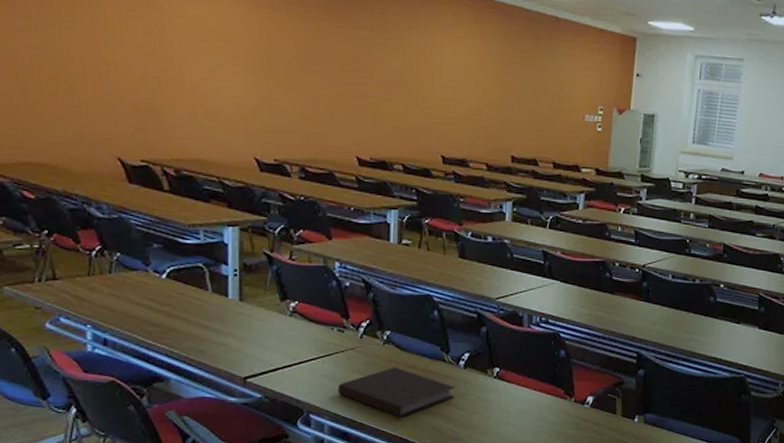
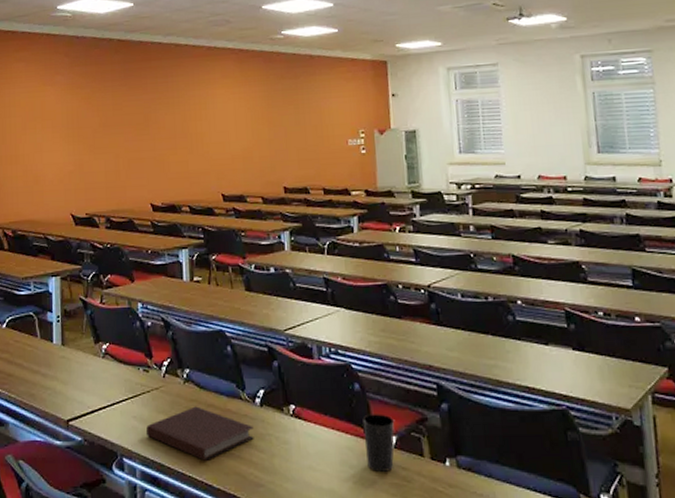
cup: none [563,377,593,427] -> present [362,414,395,472]

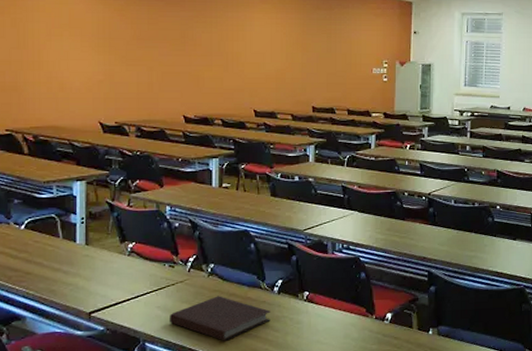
cup: present [362,414,395,472] -> none [365,296,391,342]

